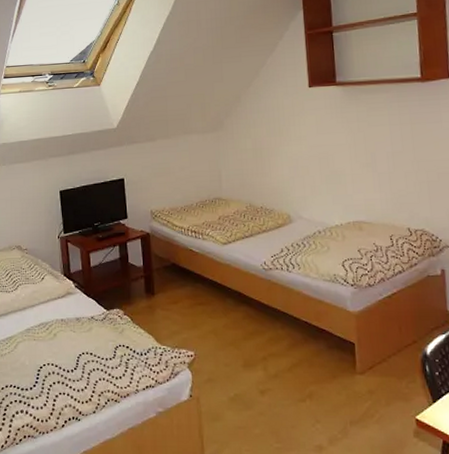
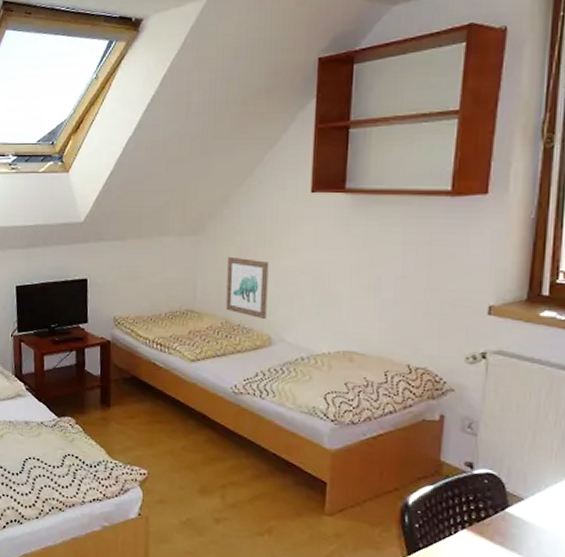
wall art: none [246,147,284,201] -> present [226,256,269,320]

